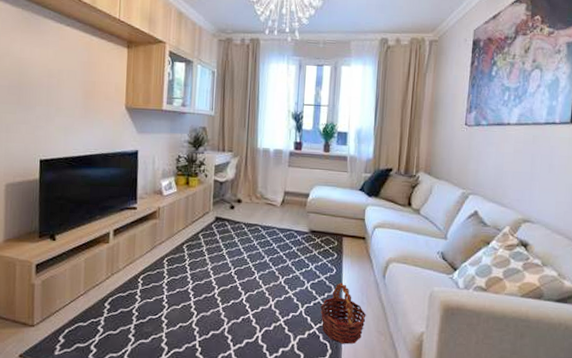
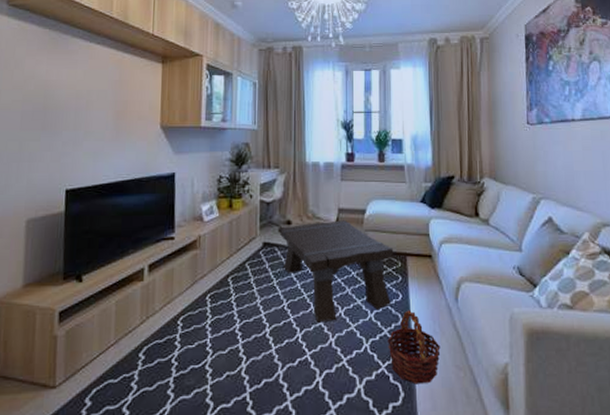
coffee table: none [231,202,332,288] -> present [280,220,394,323]

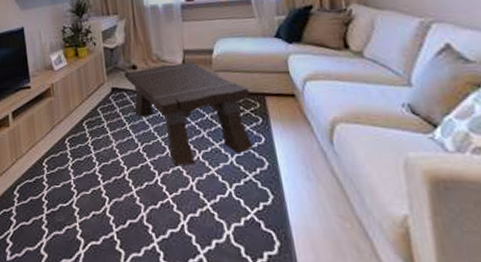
basket: present [387,310,441,385] -> none [253,154,319,234]

